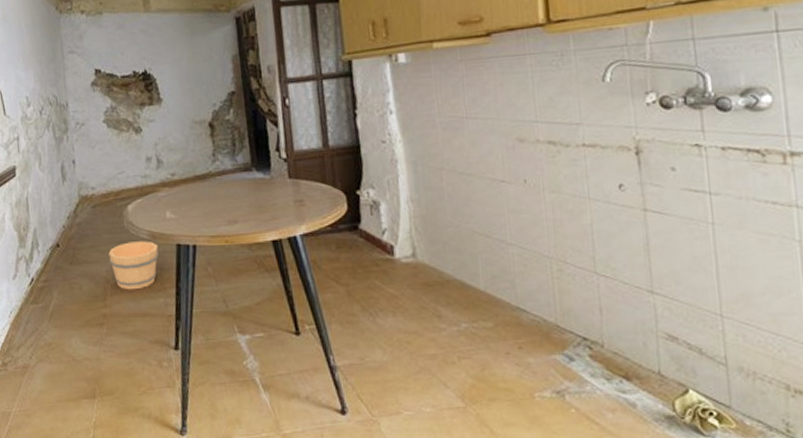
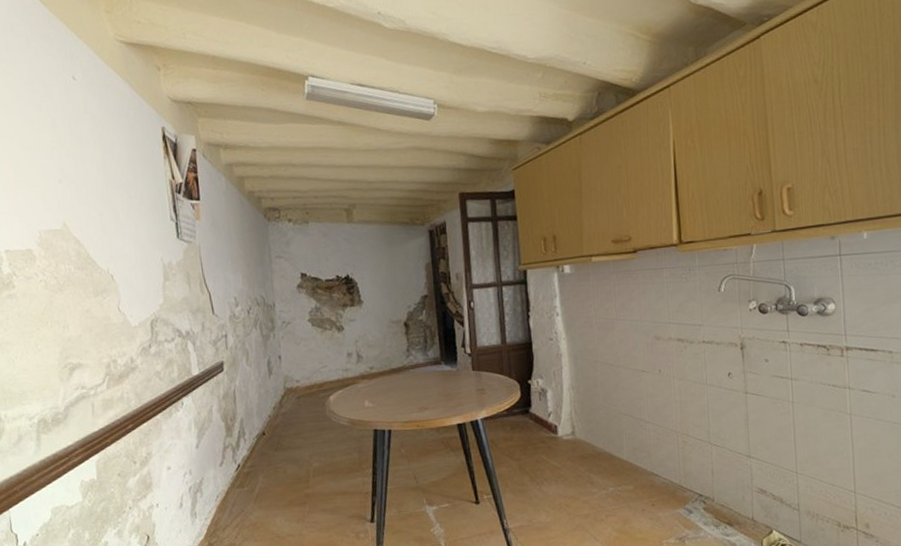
bucket: present [108,241,159,290] -> none [311,427,358,472]

